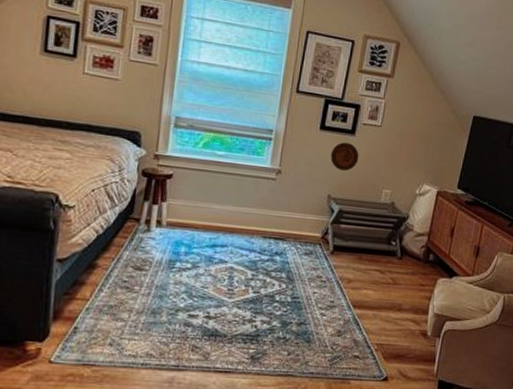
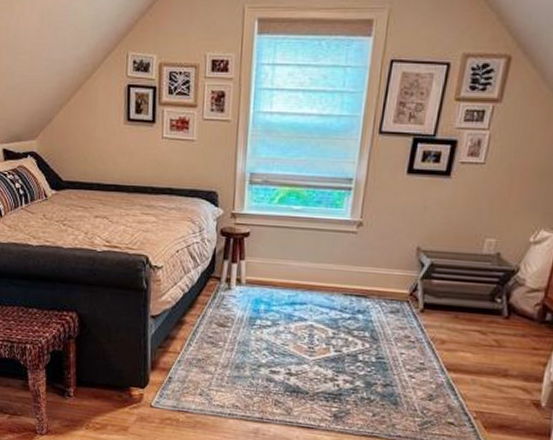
decorative plate: present [331,142,359,171] -> none [420,186,456,219]

